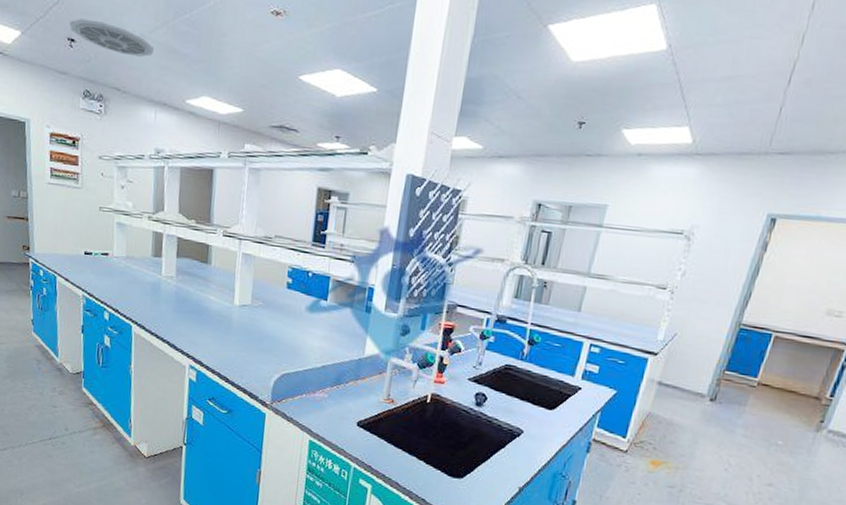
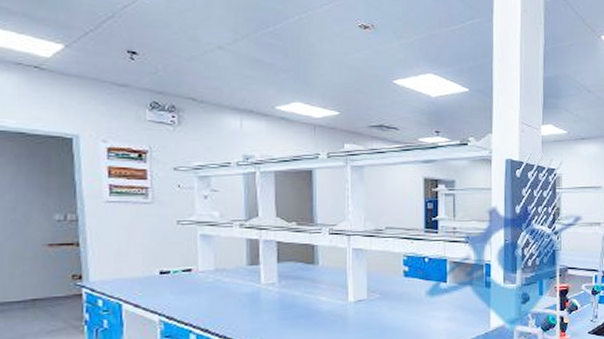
ceiling vent: present [69,19,155,57] -> none [128,32,236,68]

